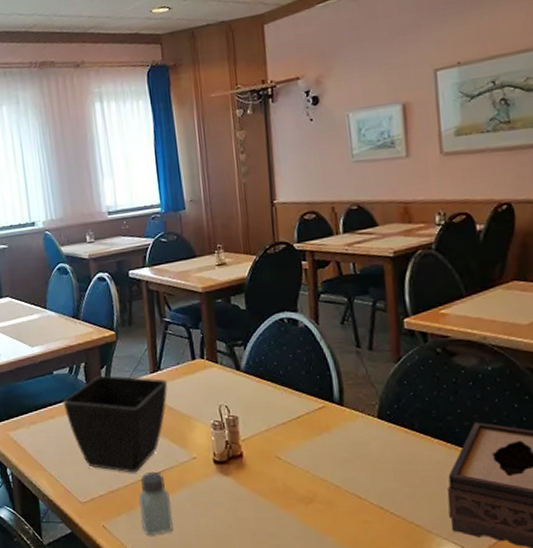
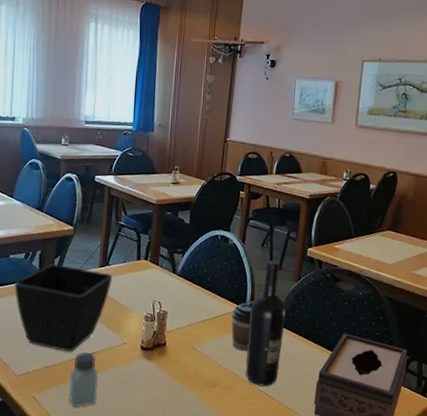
coffee cup: none [317,393,348,457] -> present [231,301,254,352]
wine bottle: none [340,339,393,498] -> present [246,259,287,386]

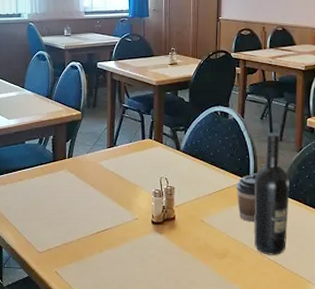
flower pot: present [14,264,113,352] -> none [31,147,121,229]
saltshaker: present [68,352,99,407] -> none [87,228,115,281]

